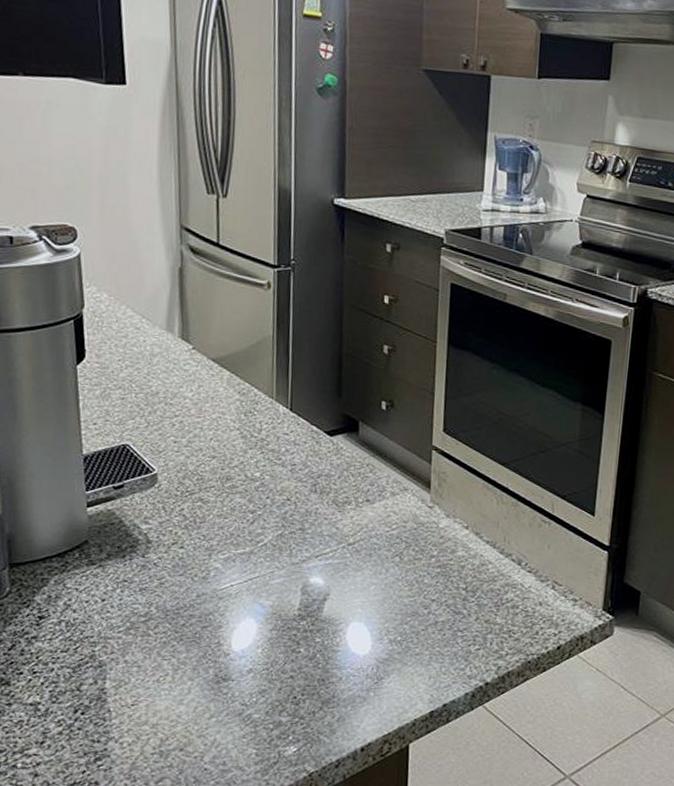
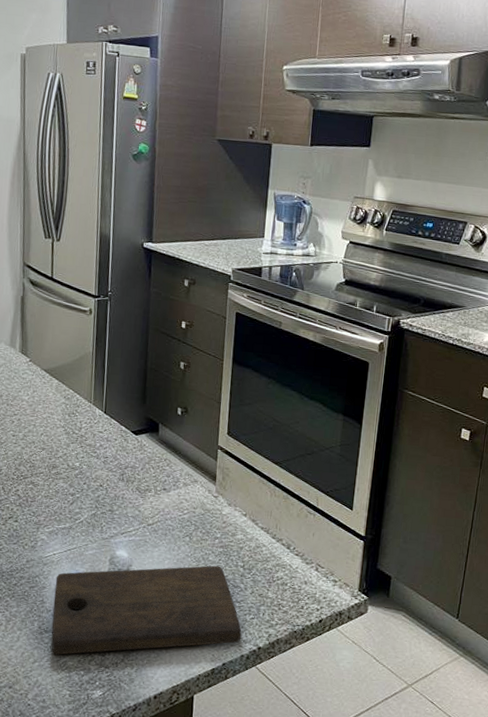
cutting board: none [232,589,466,707] -> present [52,565,242,655]

